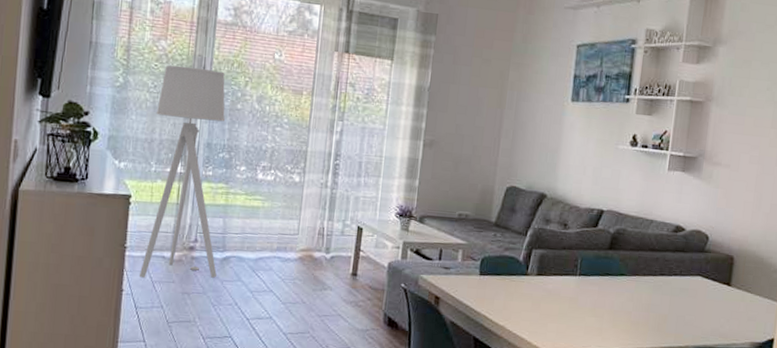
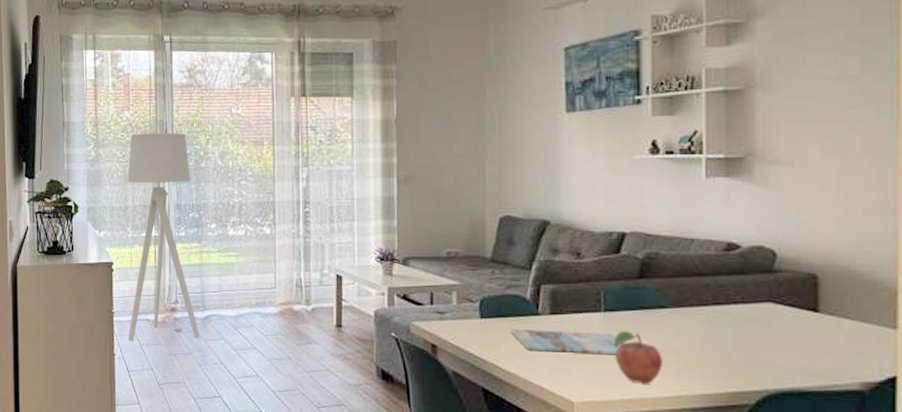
magazine: none [503,285,591,313] -> present [510,328,624,355]
fruit: none [582,293,618,338] -> present [613,331,663,384]

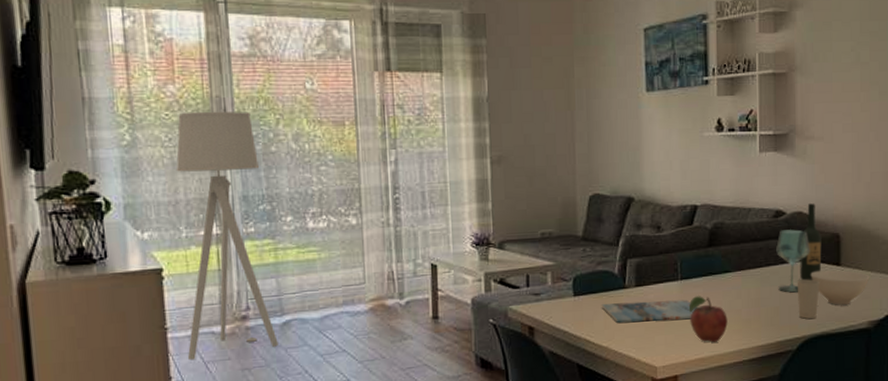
wine glass: none [726,265,775,338] -> present [775,229,810,293]
cup: none [756,324,789,372] -> present [797,279,820,320]
wine bottle: none [760,237,792,326] -> present [800,203,822,281]
bowl: none [775,316,863,359] -> present [810,269,870,305]

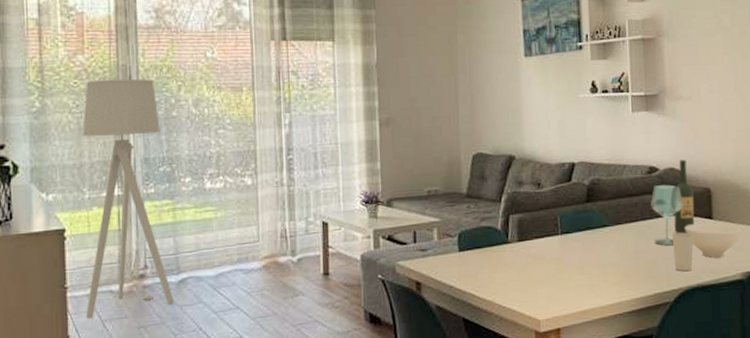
magazine: present [601,299,697,323] -> none [485,253,577,277]
fruit: present [688,296,728,343] -> none [569,250,607,295]

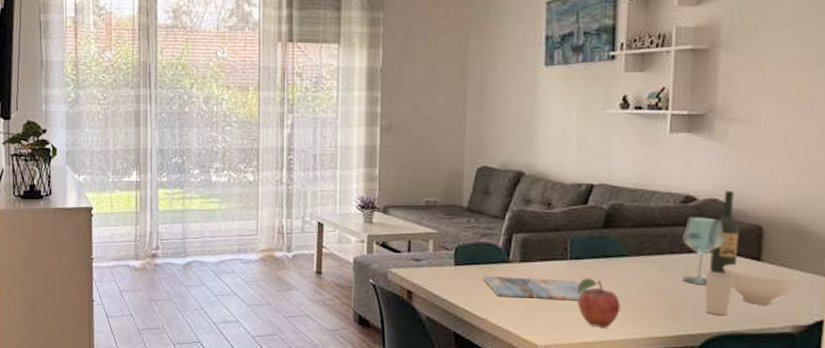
floor lamp: present [81,79,174,319] -> none [108,75,180,288]
magazine: none [485,253,577,277] -> present [482,275,586,301]
fruit: none [569,250,607,295] -> present [577,278,620,328]

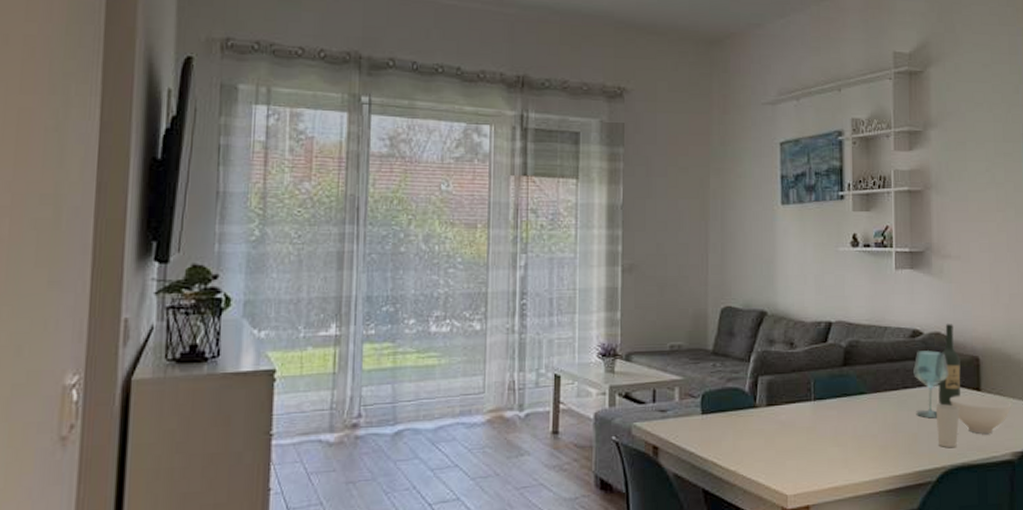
magazine: present [482,275,586,301] -> none [730,422,831,445]
fruit: present [577,278,620,328] -> none [822,418,863,470]

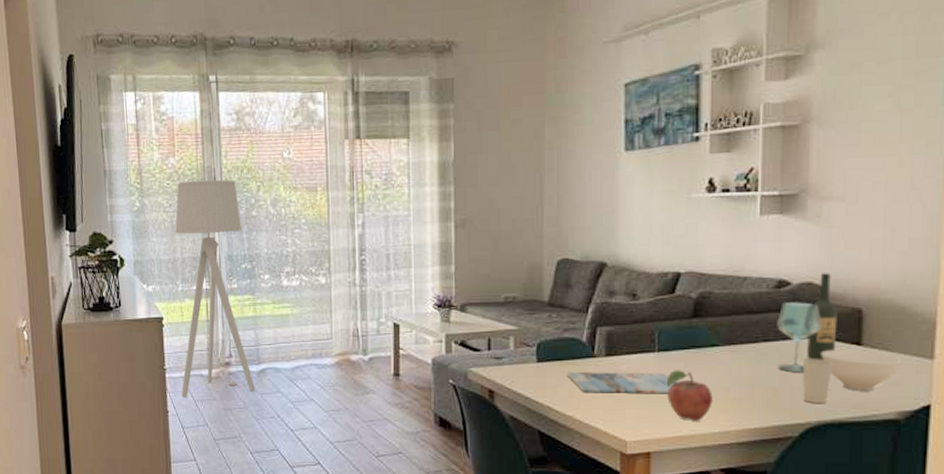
floor lamp: none [291,209,388,471] -> present [174,180,255,398]
magazine: none [730,422,831,445] -> present [566,371,676,394]
fruit: none [822,418,863,470] -> present [666,370,713,421]

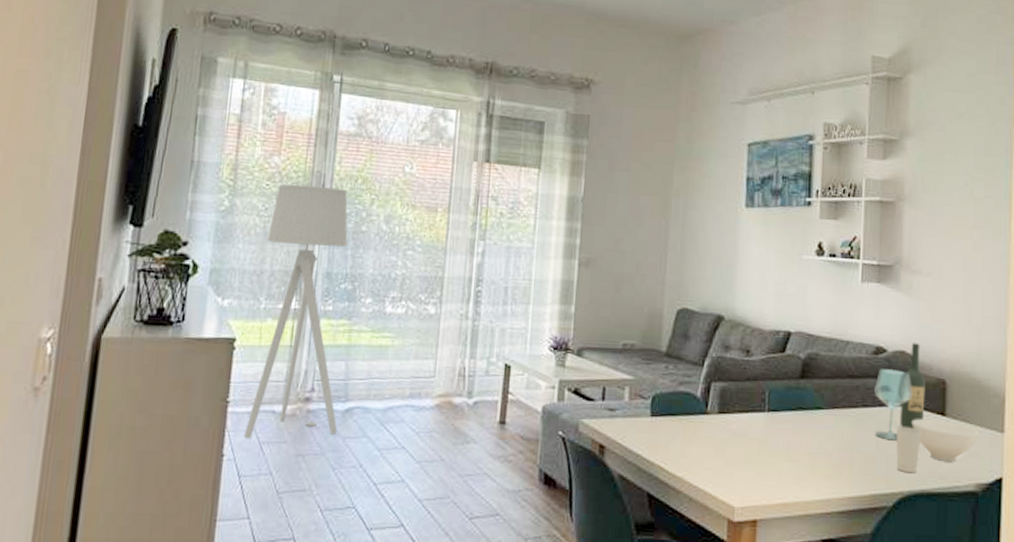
magazine: present [566,371,676,394] -> none [679,428,784,457]
fruit: present [666,370,713,421] -> none [774,432,817,487]

